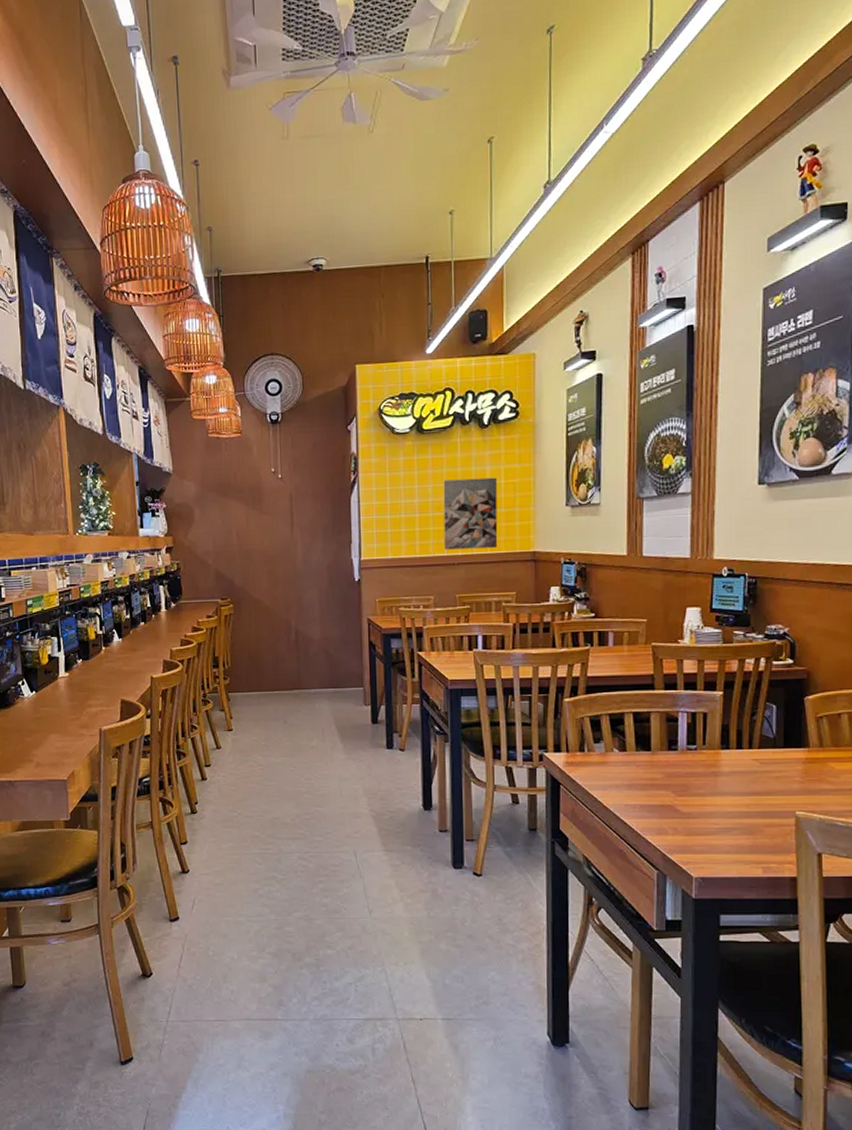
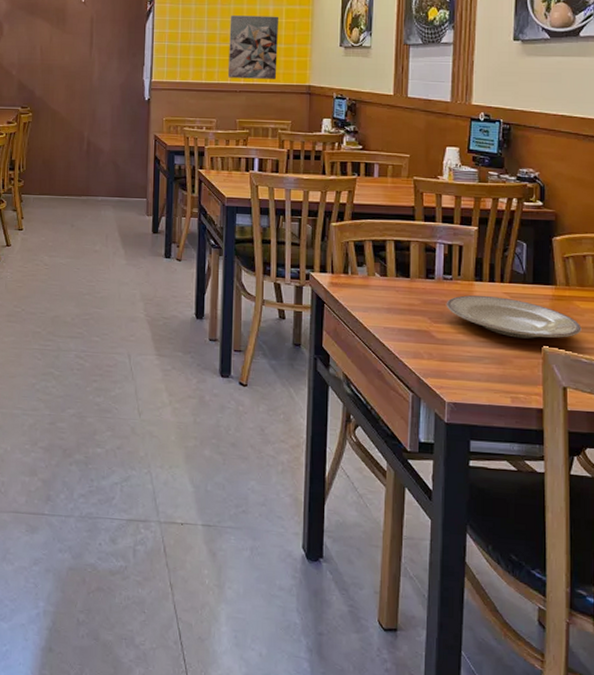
plate: none [690,764,837,806] -> present [446,295,582,339]

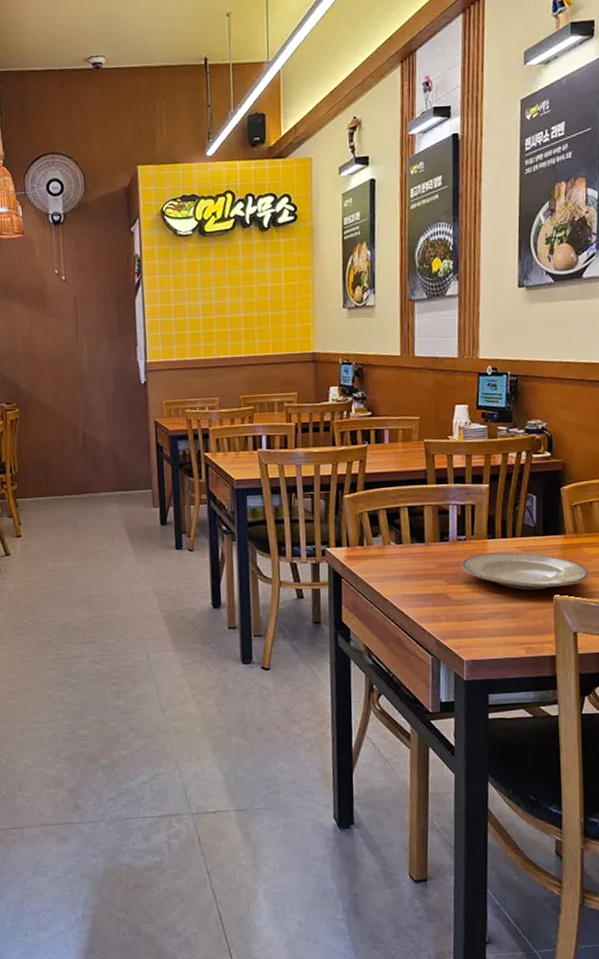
wall art: present [228,15,279,79] -> none [225,280,280,352]

